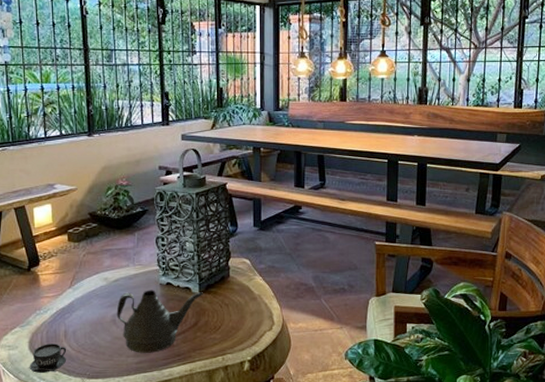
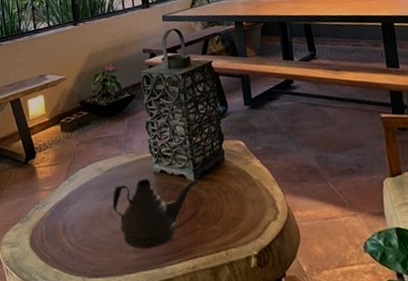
teacup: present [29,343,67,373] -> none [31,239,67,272]

